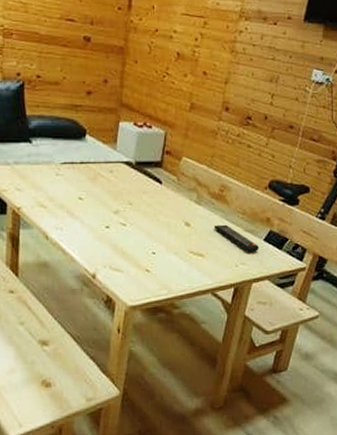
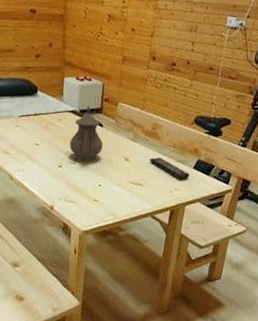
teapot: none [120,157,160,225] -> present [69,105,103,163]

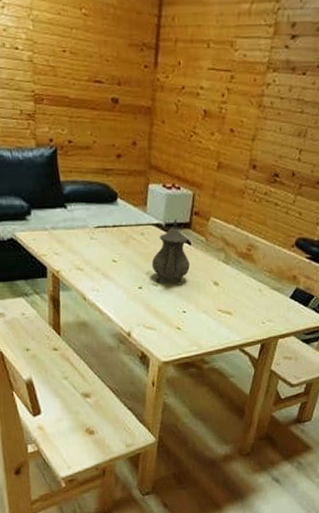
remote control: present [149,157,189,180] -> none [241,283,285,310]

